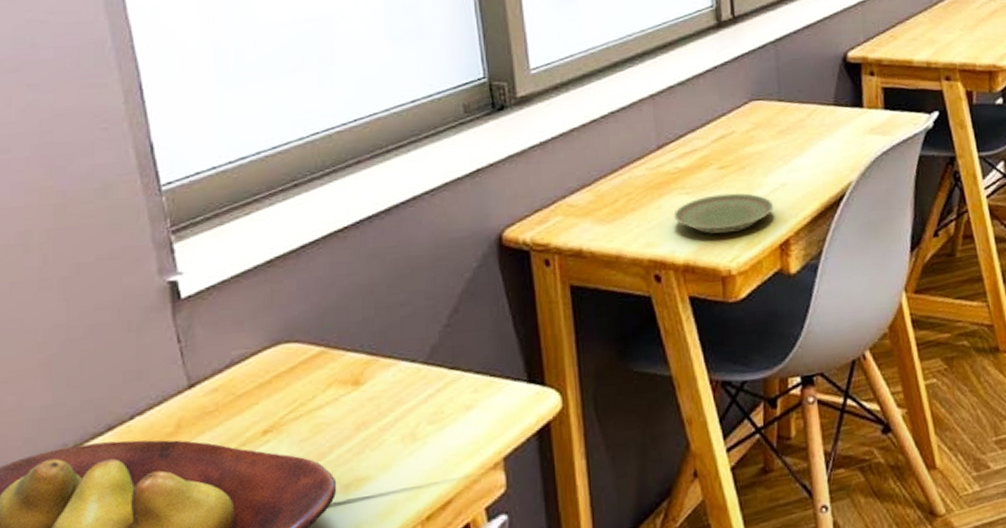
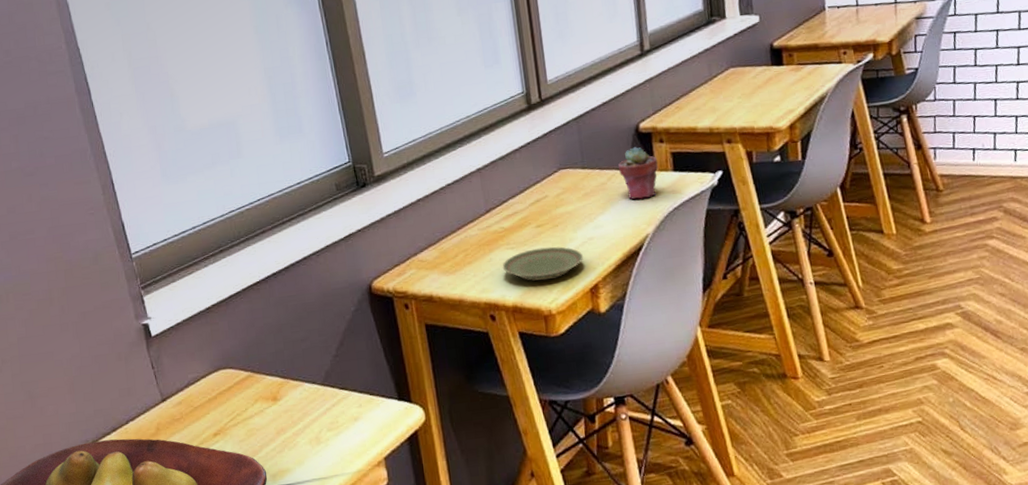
potted succulent: none [821,79,867,141] -> present [618,147,659,200]

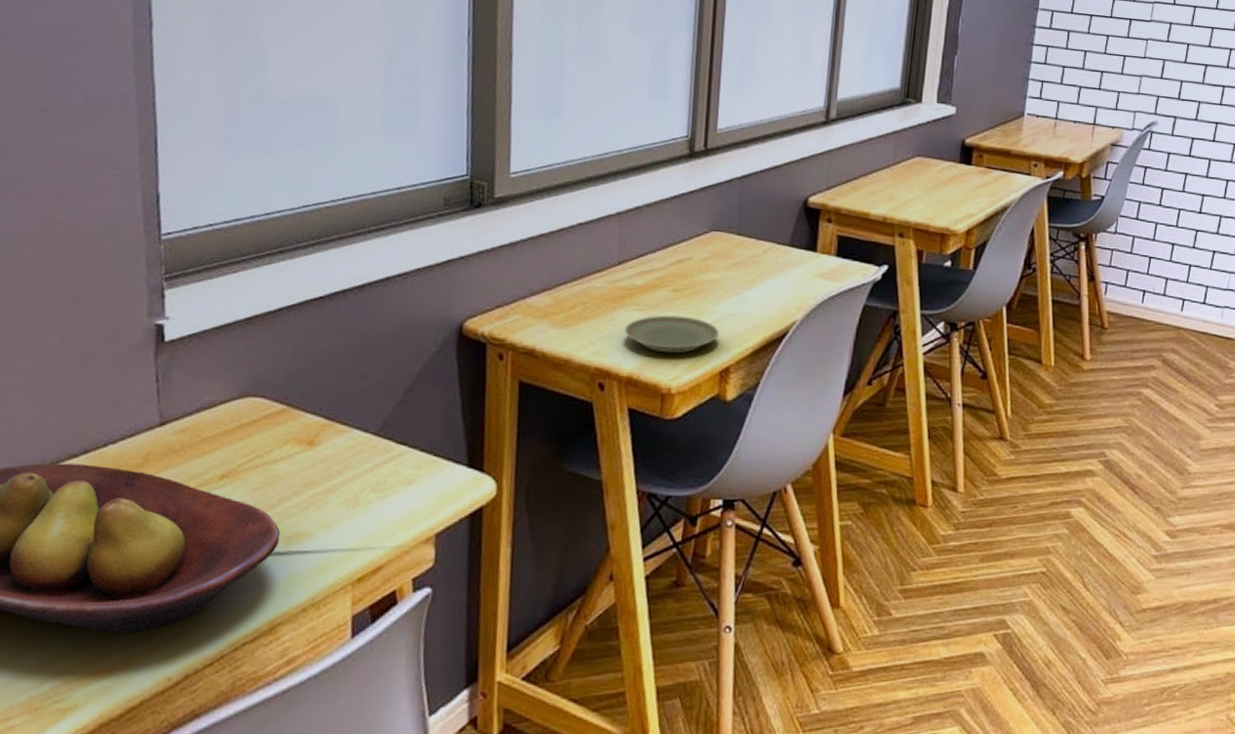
potted succulent: present [618,147,659,200] -> none [777,221,822,281]

